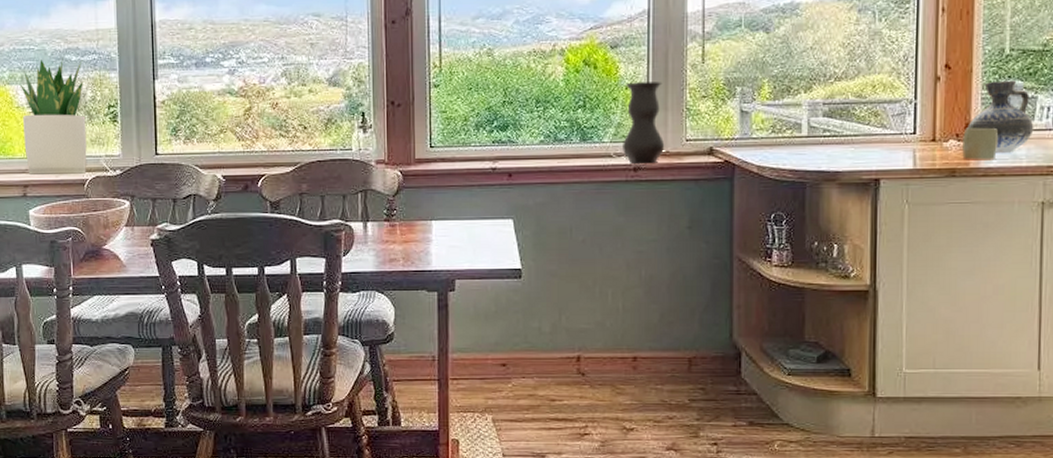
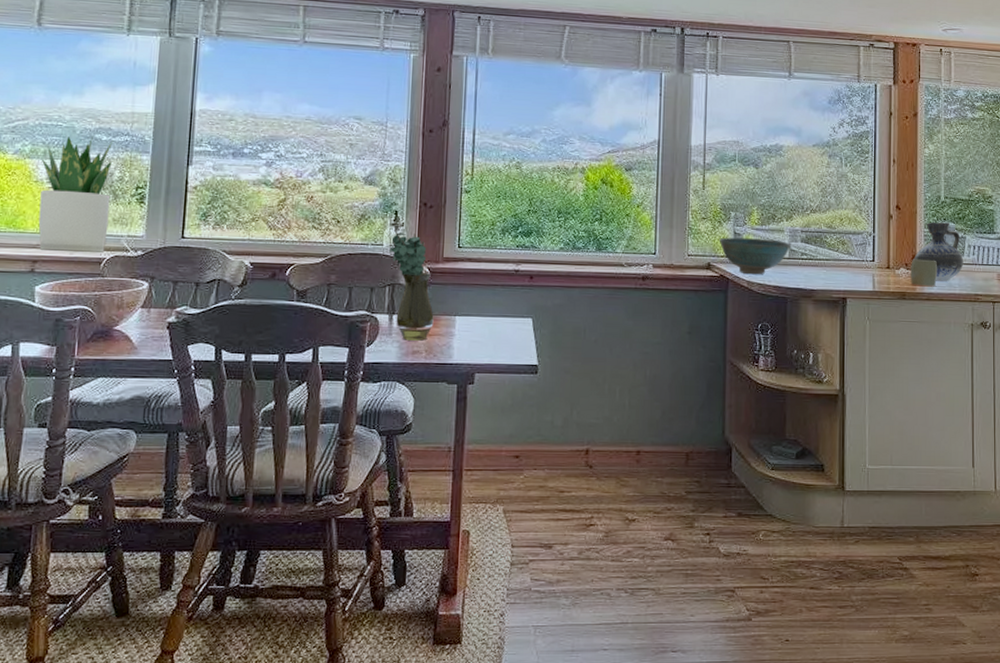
vase: none [359,131,409,248] -> present [389,228,434,341]
vase: present [623,82,665,165] -> none [633,201,670,275]
bowl: none [722,115,811,157] -> present [719,237,791,274]

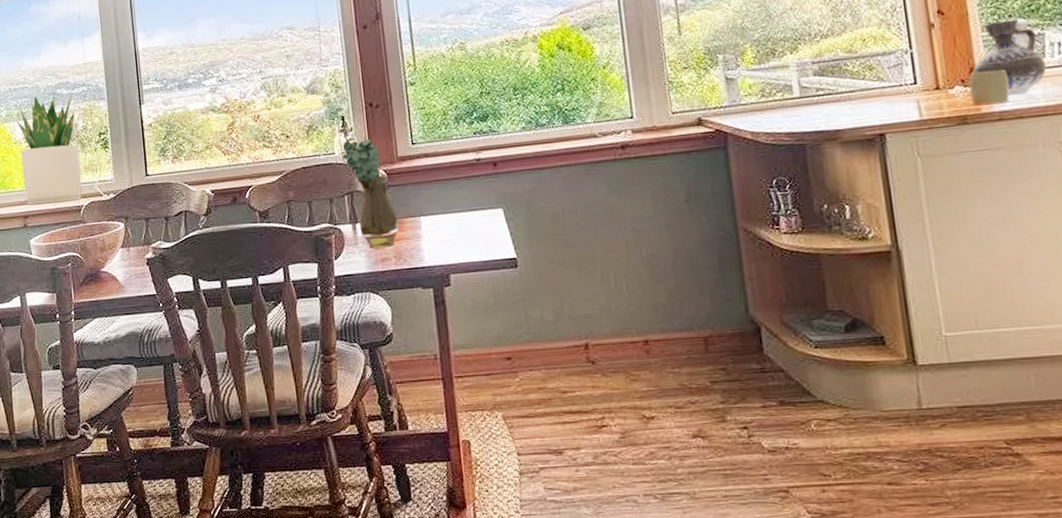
bowl: present [719,237,791,274] -> none [707,78,801,124]

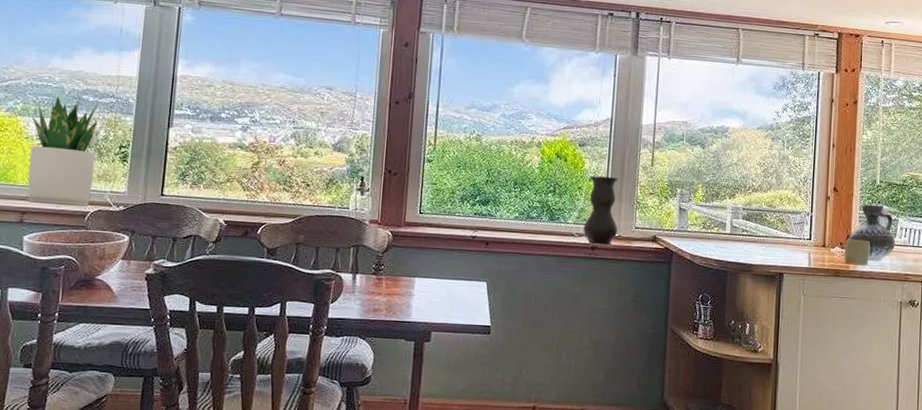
vase: present [342,135,399,249] -> none [355,193,395,300]
vase: none [603,57,651,143] -> present [583,176,619,245]

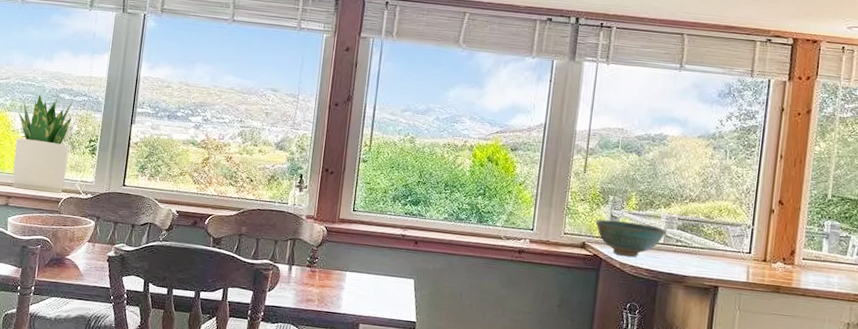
vase: present [583,176,619,245] -> none [511,180,550,250]
bowl: none [665,212,733,248] -> present [595,219,667,257]
mug: present [844,238,871,266] -> none [786,254,818,284]
ceramic jug: present [849,204,896,262] -> none [793,219,846,280]

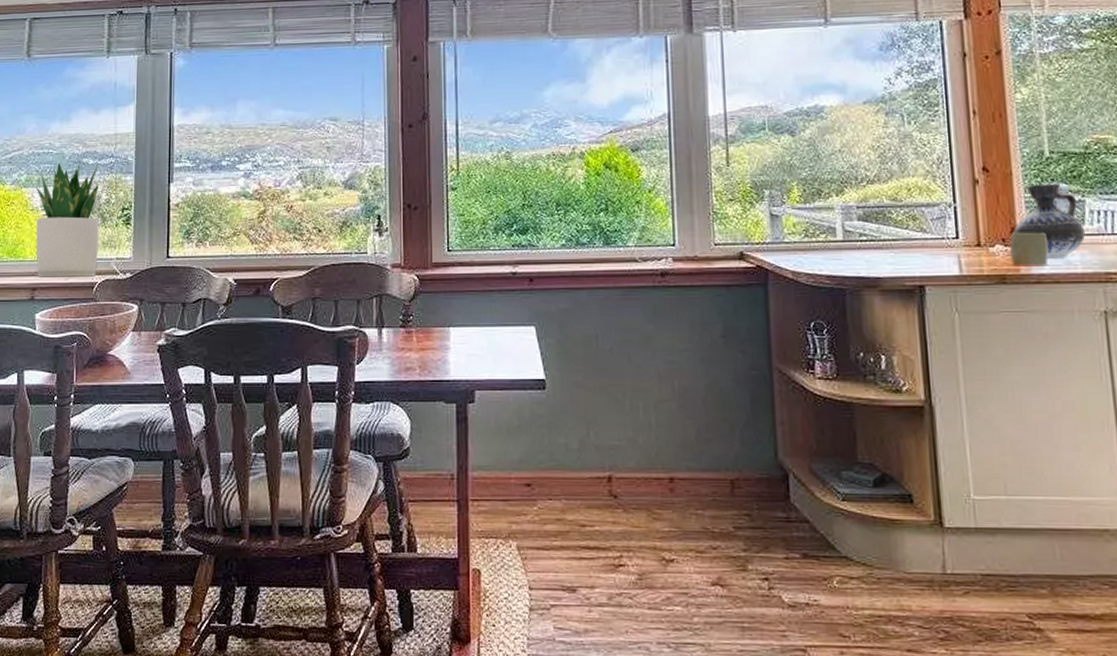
bowl: present [595,219,667,257] -> none [752,219,845,262]
mug: none [786,254,818,284] -> present [1009,232,1049,267]
ceramic jug: none [793,219,846,280] -> present [1013,183,1086,260]

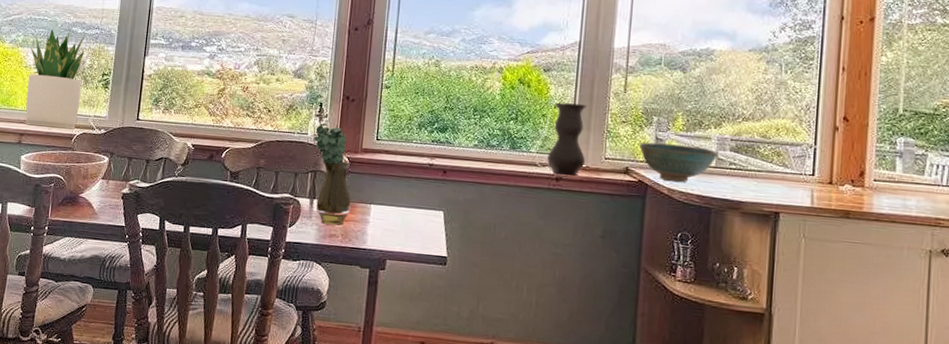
vase: none [374,234,426,356] -> present [313,119,351,226]
vase: none [648,185,693,270] -> present [547,102,588,177]
bowl: none [752,219,845,262] -> present [639,142,719,182]
mug: present [1009,232,1049,267] -> none [856,175,891,207]
ceramic jug: present [1013,183,1086,260] -> none [862,136,924,203]

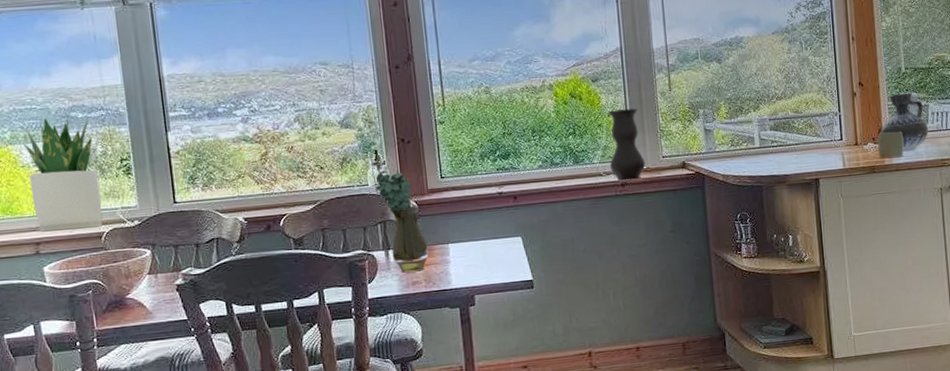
bowl: present [639,142,719,182] -> none [690,131,761,168]
mug: none [856,175,891,207] -> present [878,131,905,159]
ceramic jug: none [862,136,924,203] -> present [880,92,929,153]

